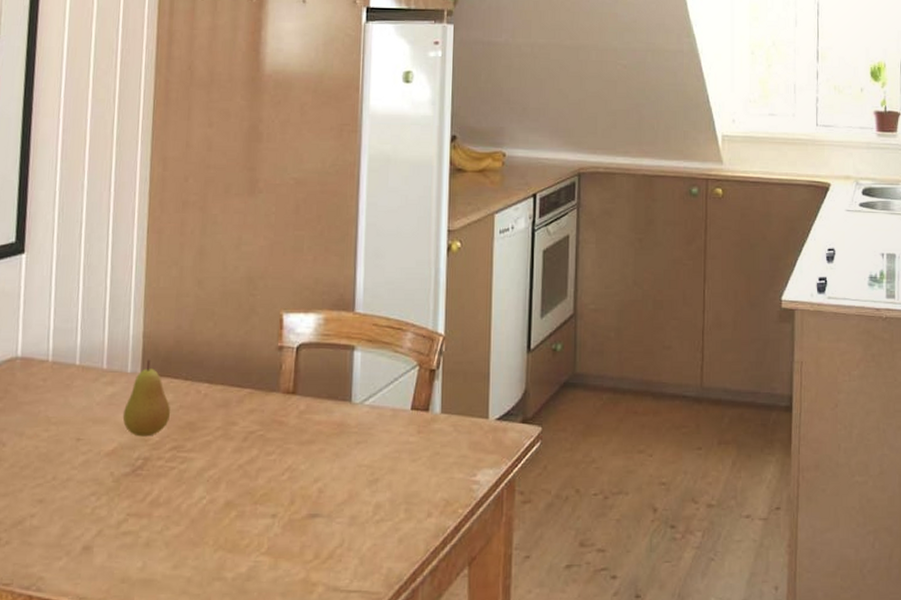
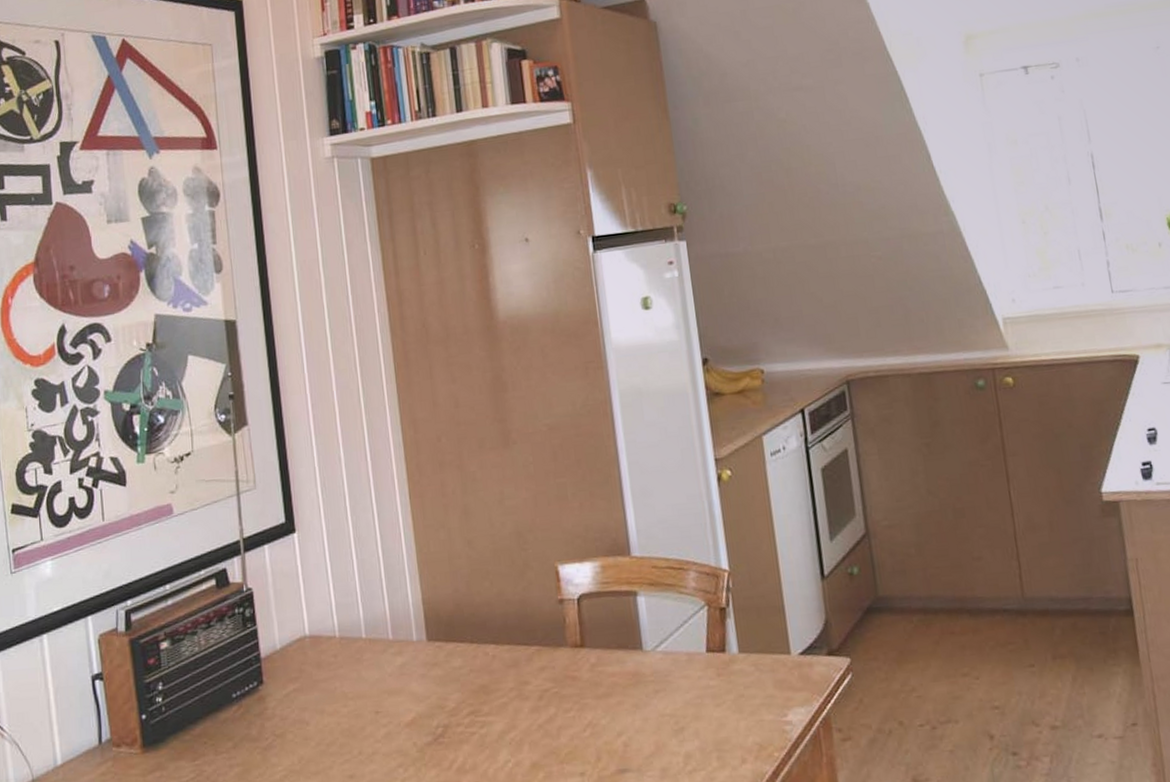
fruit: present [122,359,171,437] -> none [415,625,463,705]

